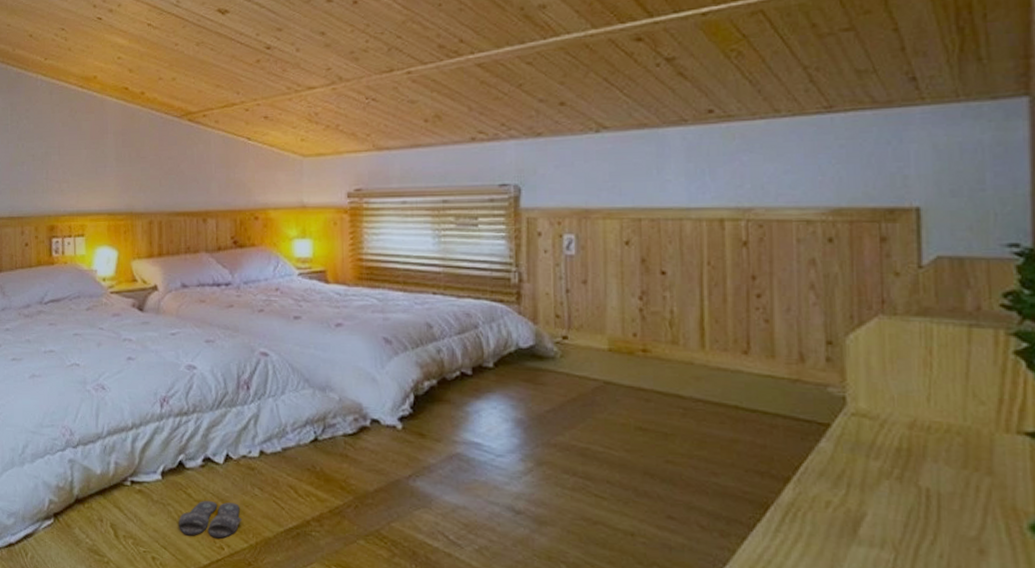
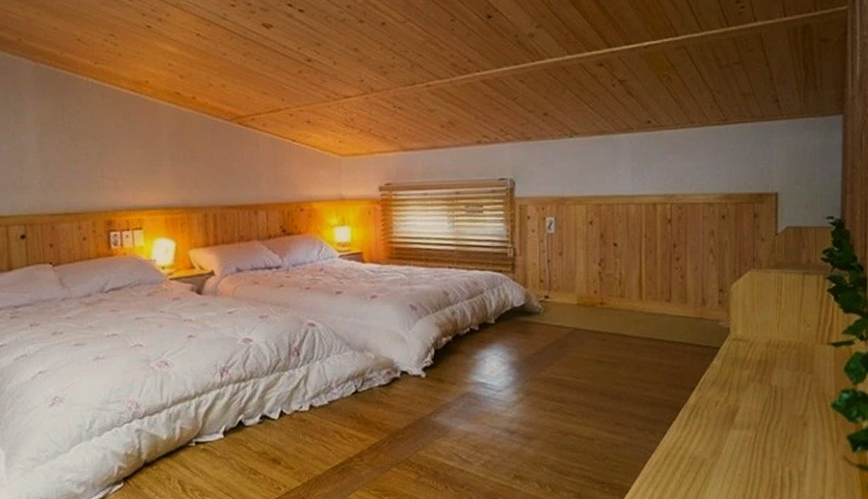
slippers: present [179,500,242,539] -> none [240,450,296,482]

